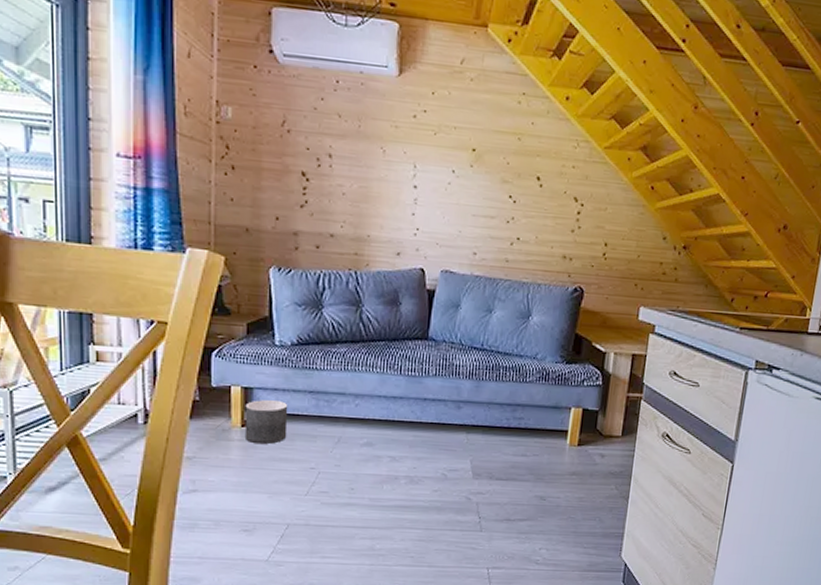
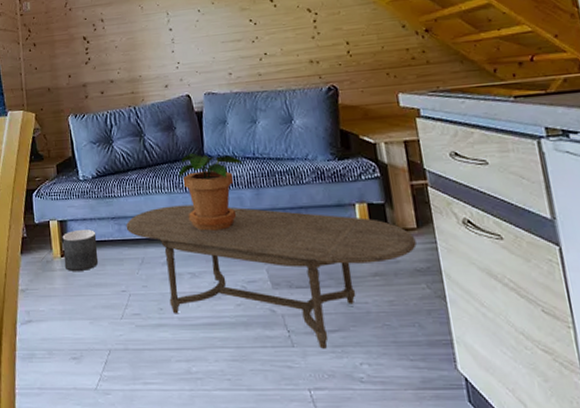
coffee table: none [325,386,617,535] -> present [126,204,417,349]
potted plant: none [394,333,469,418] -> present [178,152,243,231]

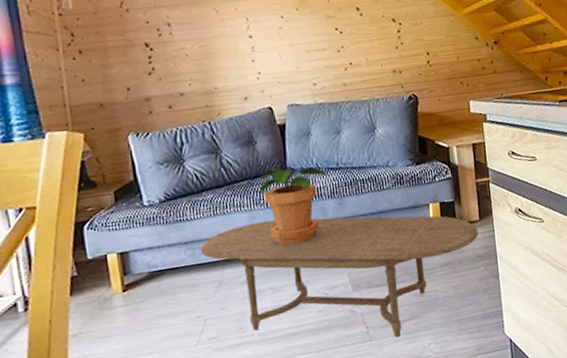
planter: present [62,230,99,271] -> none [123,258,169,306]

